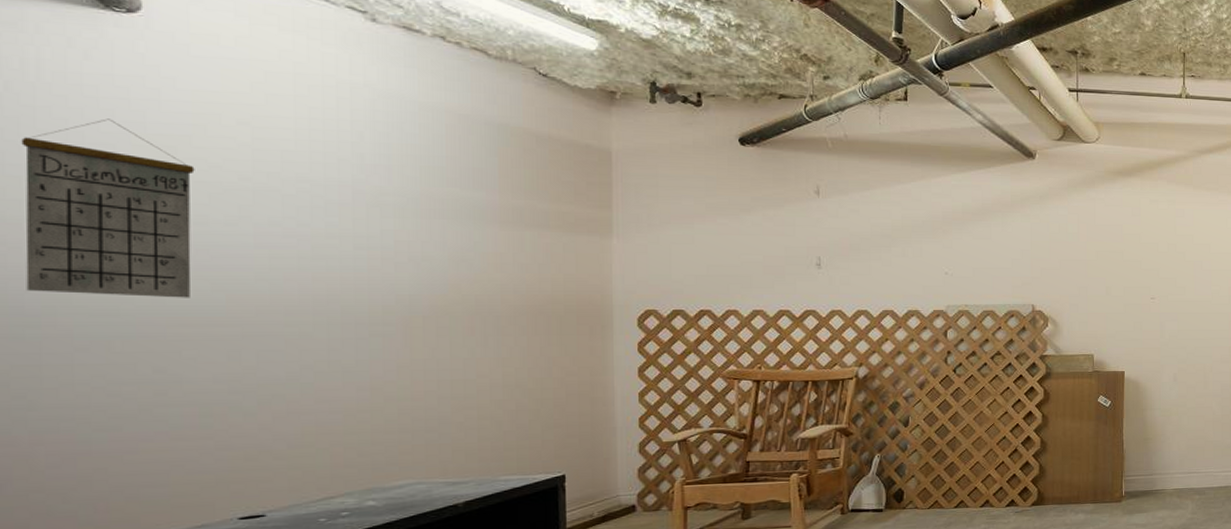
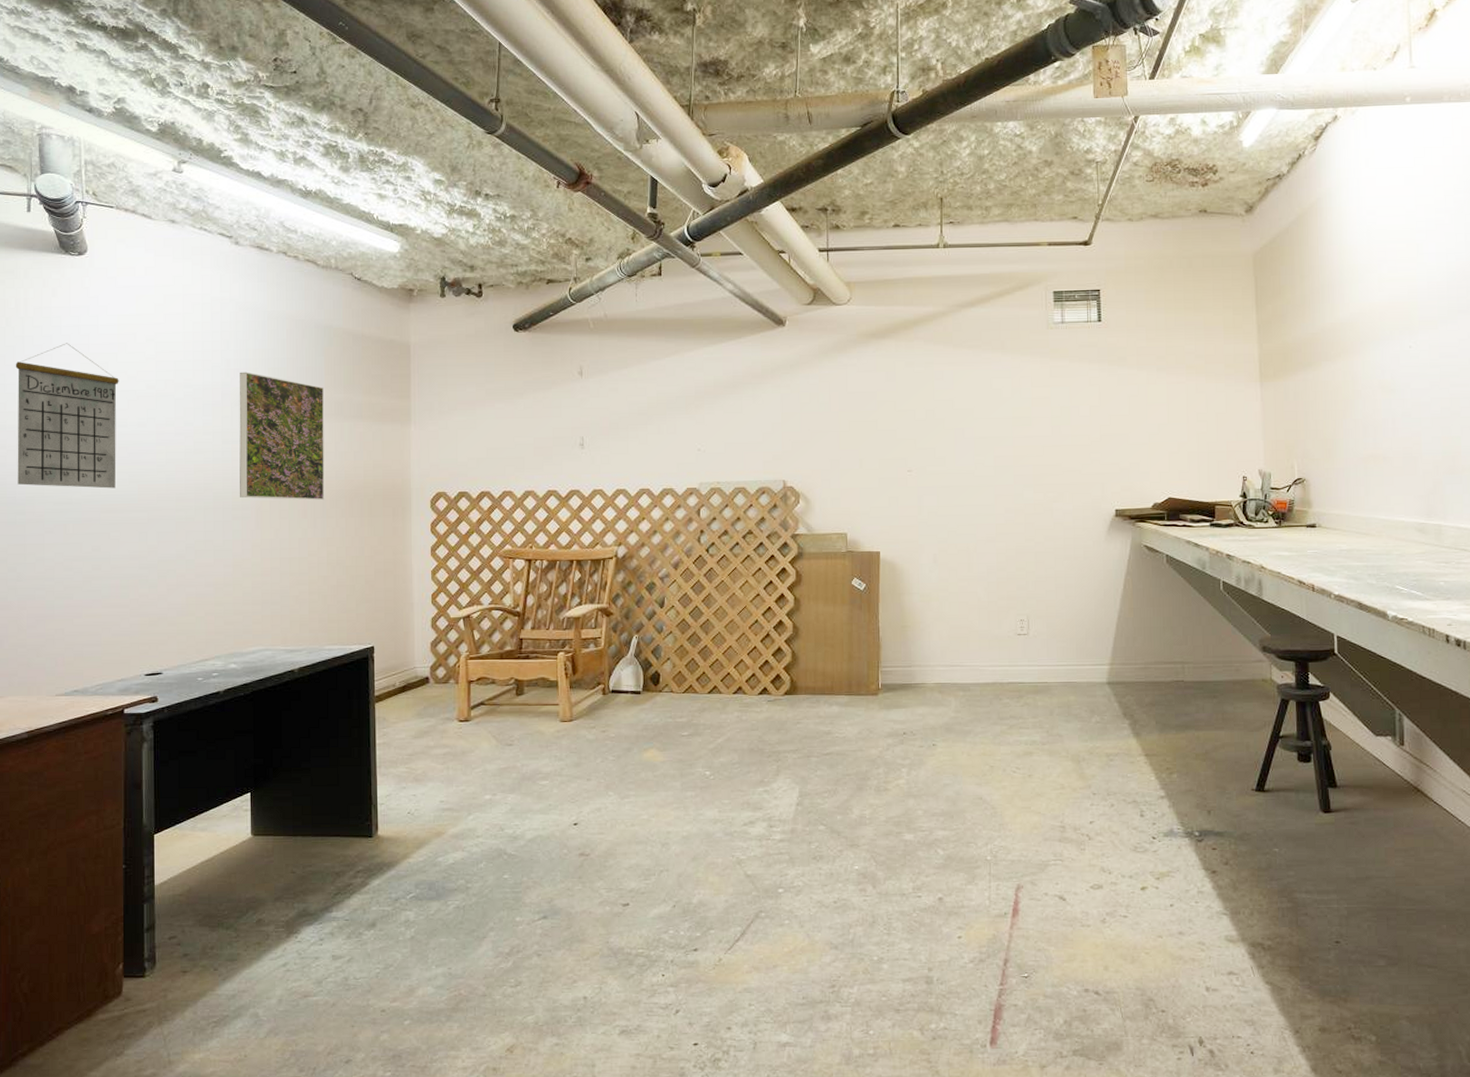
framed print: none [378,168,499,317] -> present [239,371,325,501]

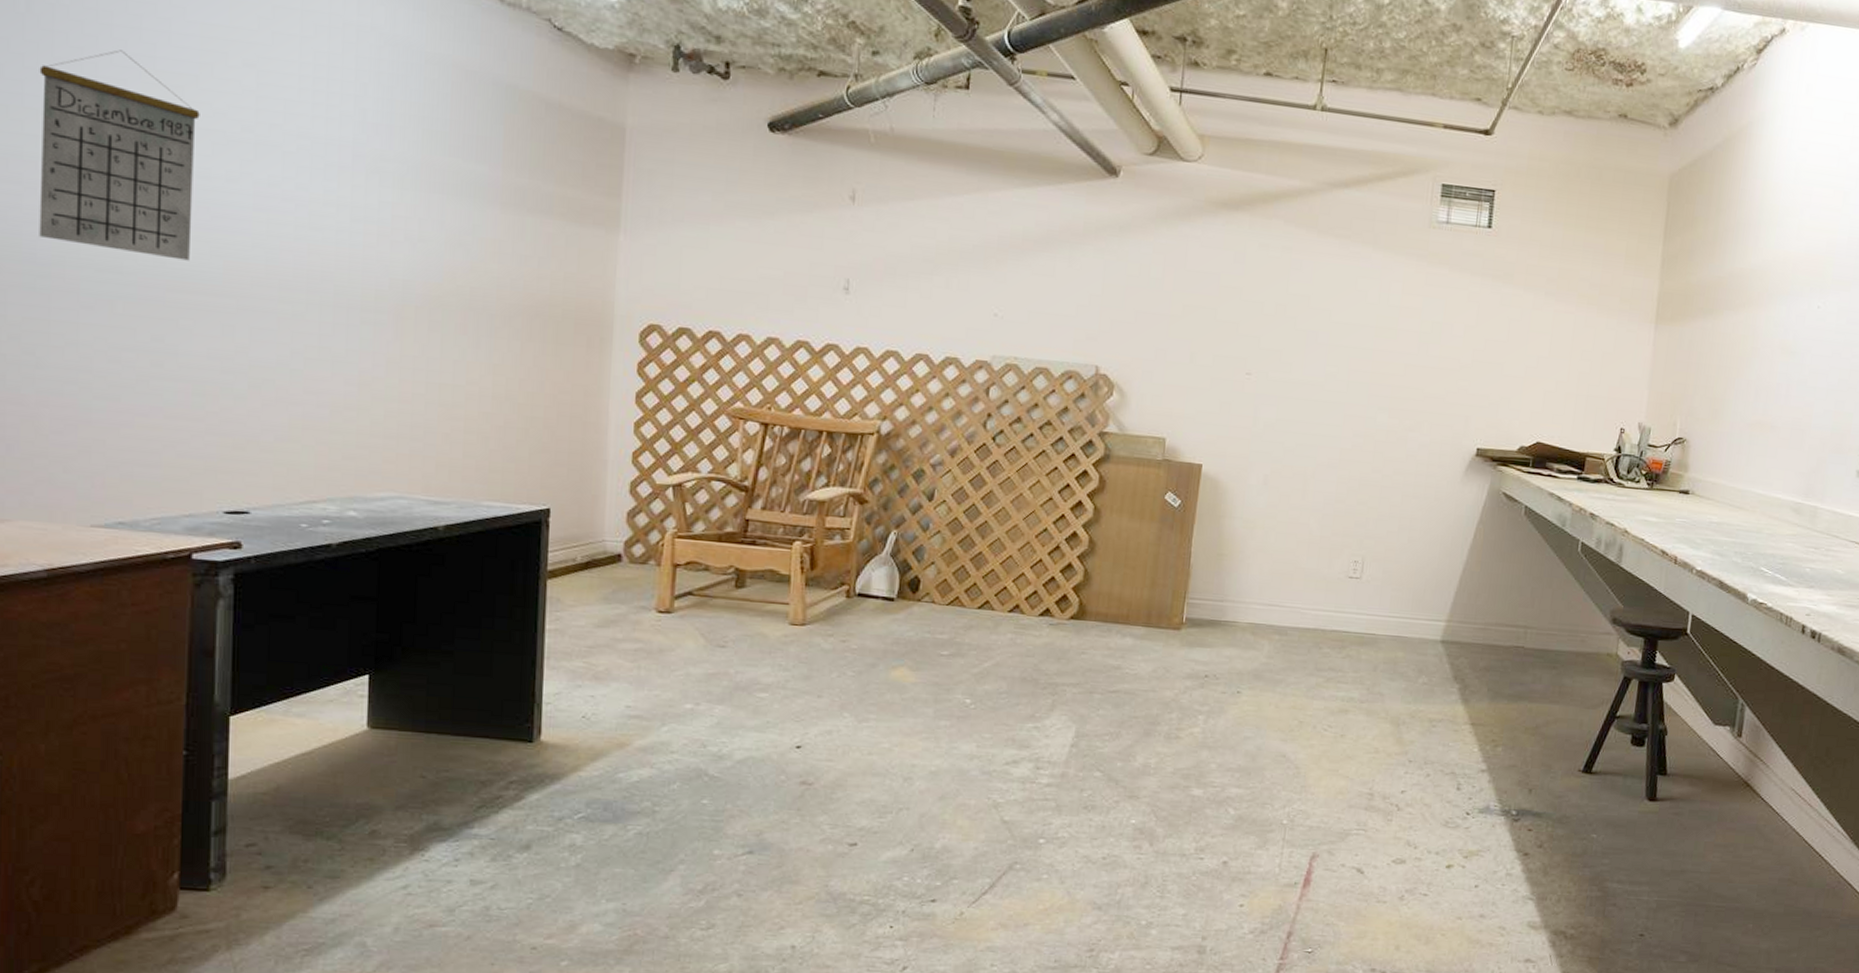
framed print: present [239,371,325,501] -> none [373,128,502,315]

